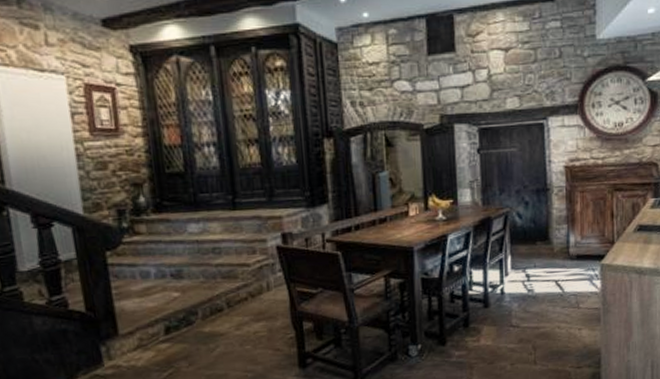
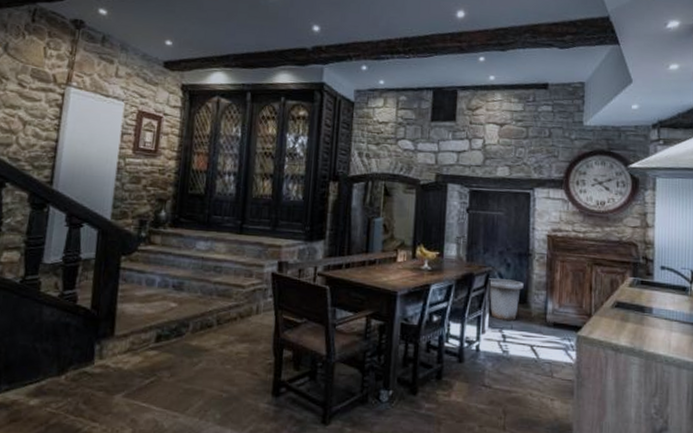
trash can: none [507,218,544,261] -> present [488,278,524,322]

